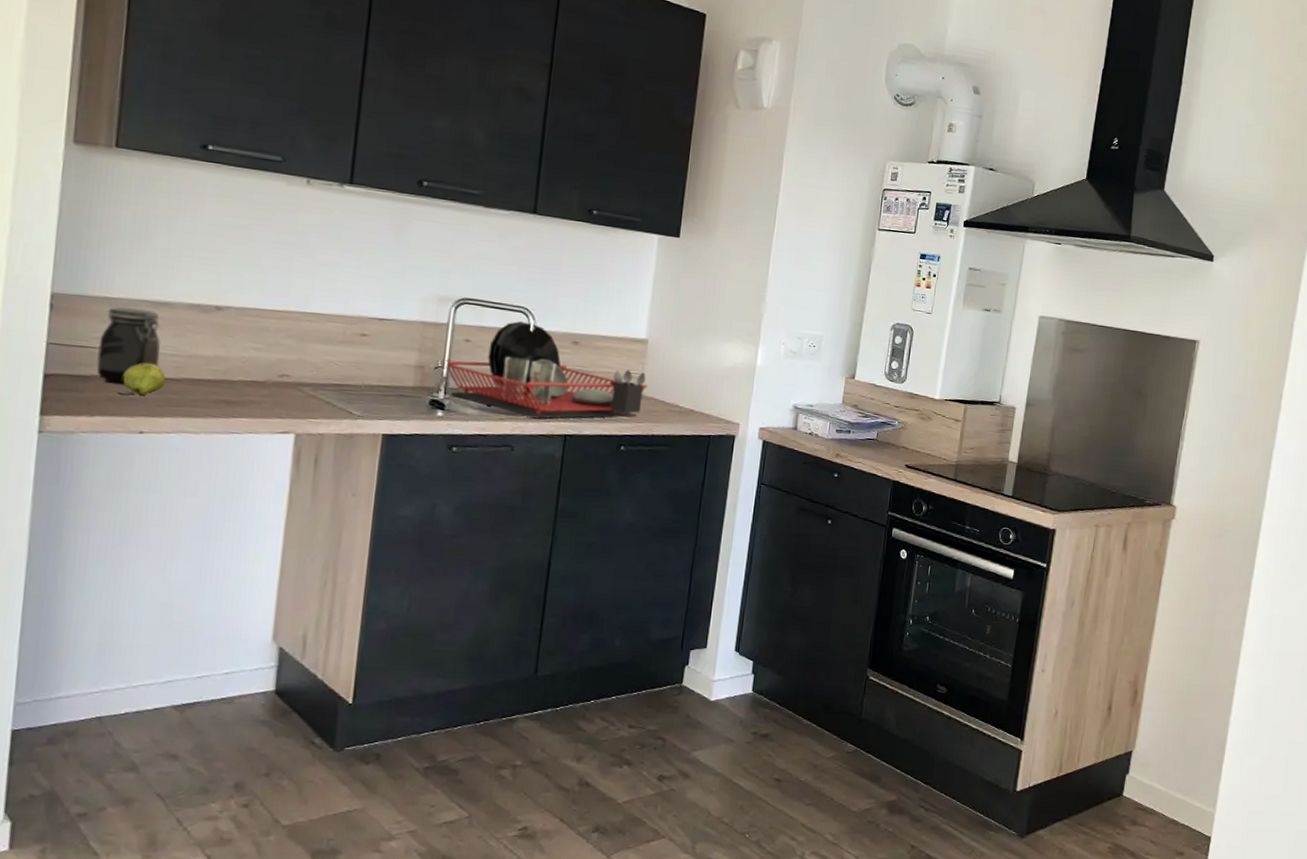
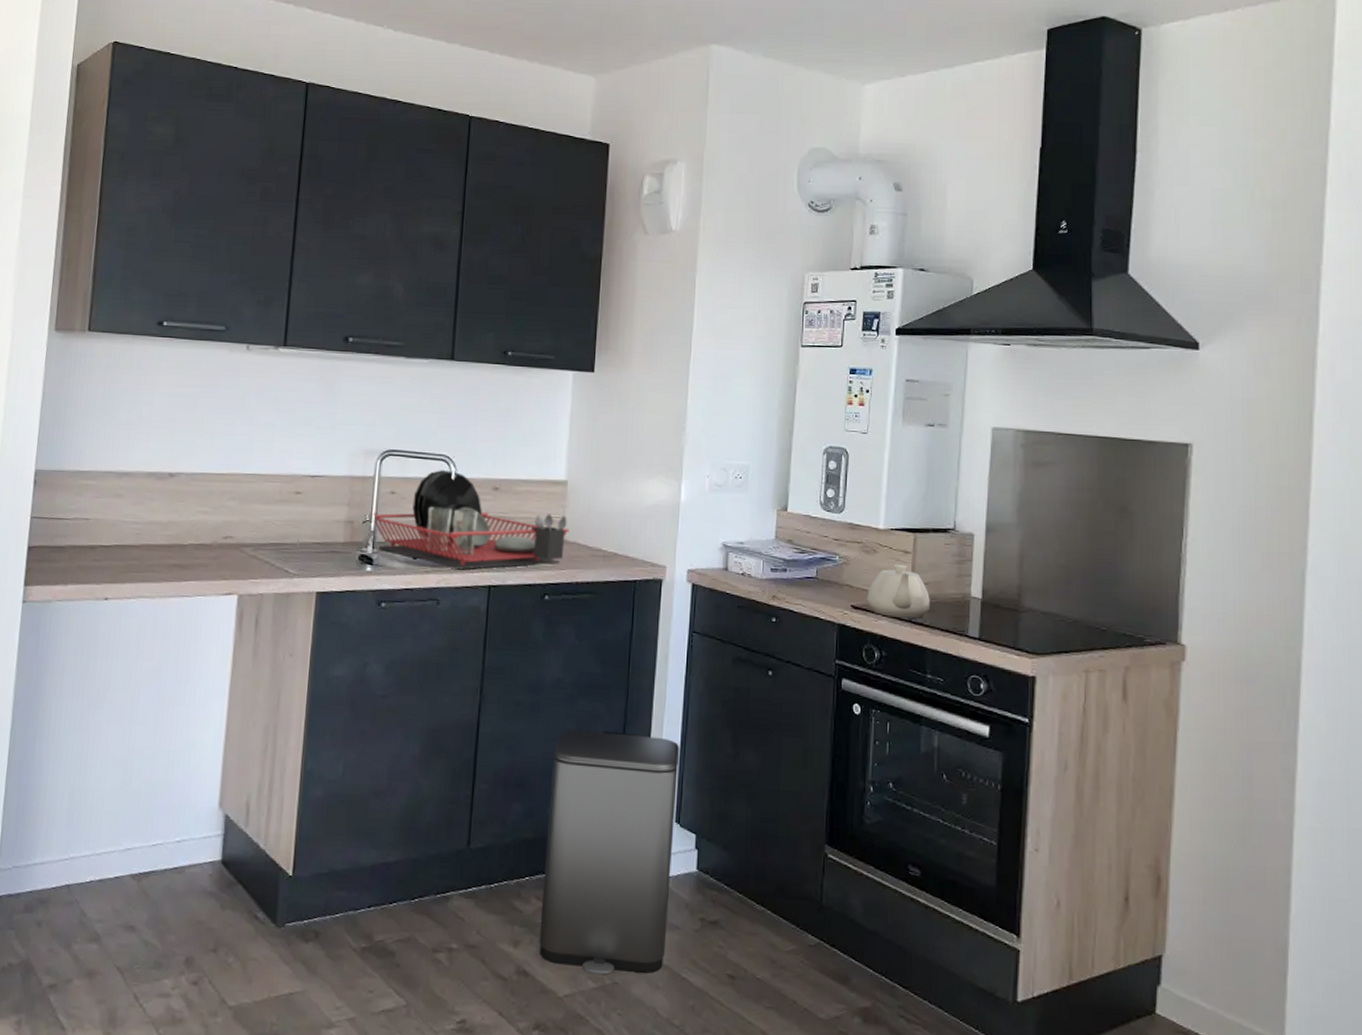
jar: present [96,307,162,384] -> none [70,479,124,552]
fruit: present [117,363,166,396] -> none [86,531,127,564]
pedal bin: none [601,569,743,784] -> present [539,730,680,976]
teapot: none [918,430,975,478] -> present [866,564,931,619]

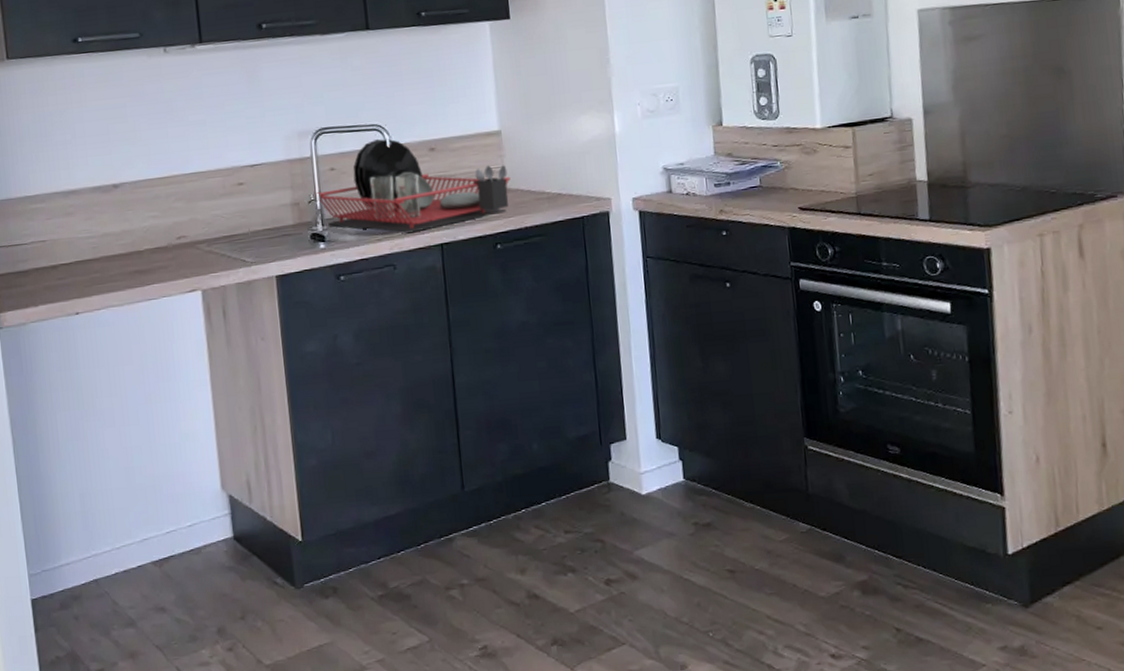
pedal bin: present [539,730,680,976] -> none [529,361,665,588]
teapot: present [866,564,931,619] -> none [812,159,878,213]

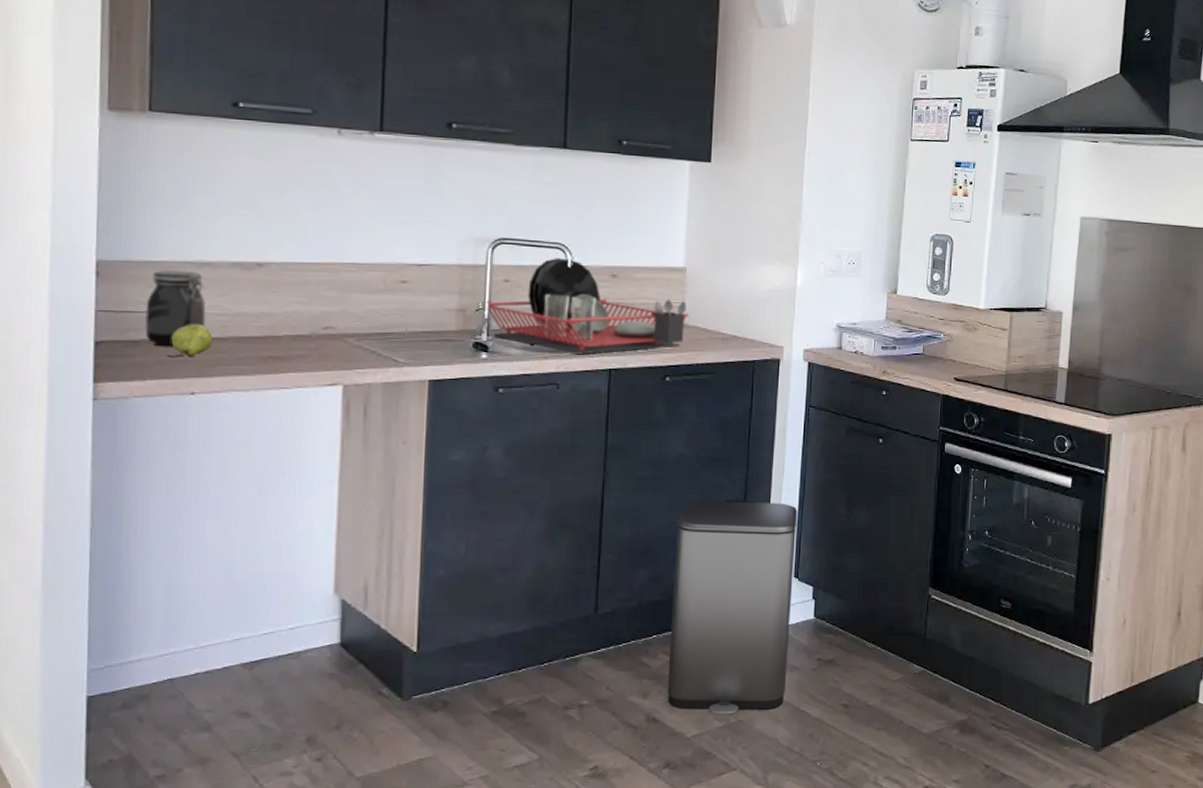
jar: none [28,200,79,273] -> present [145,270,207,346]
fruit: none [51,248,87,283] -> present [166,324,213,358]
pedal bin: none [529,361,665,588] -> present [667,500,798,716]

